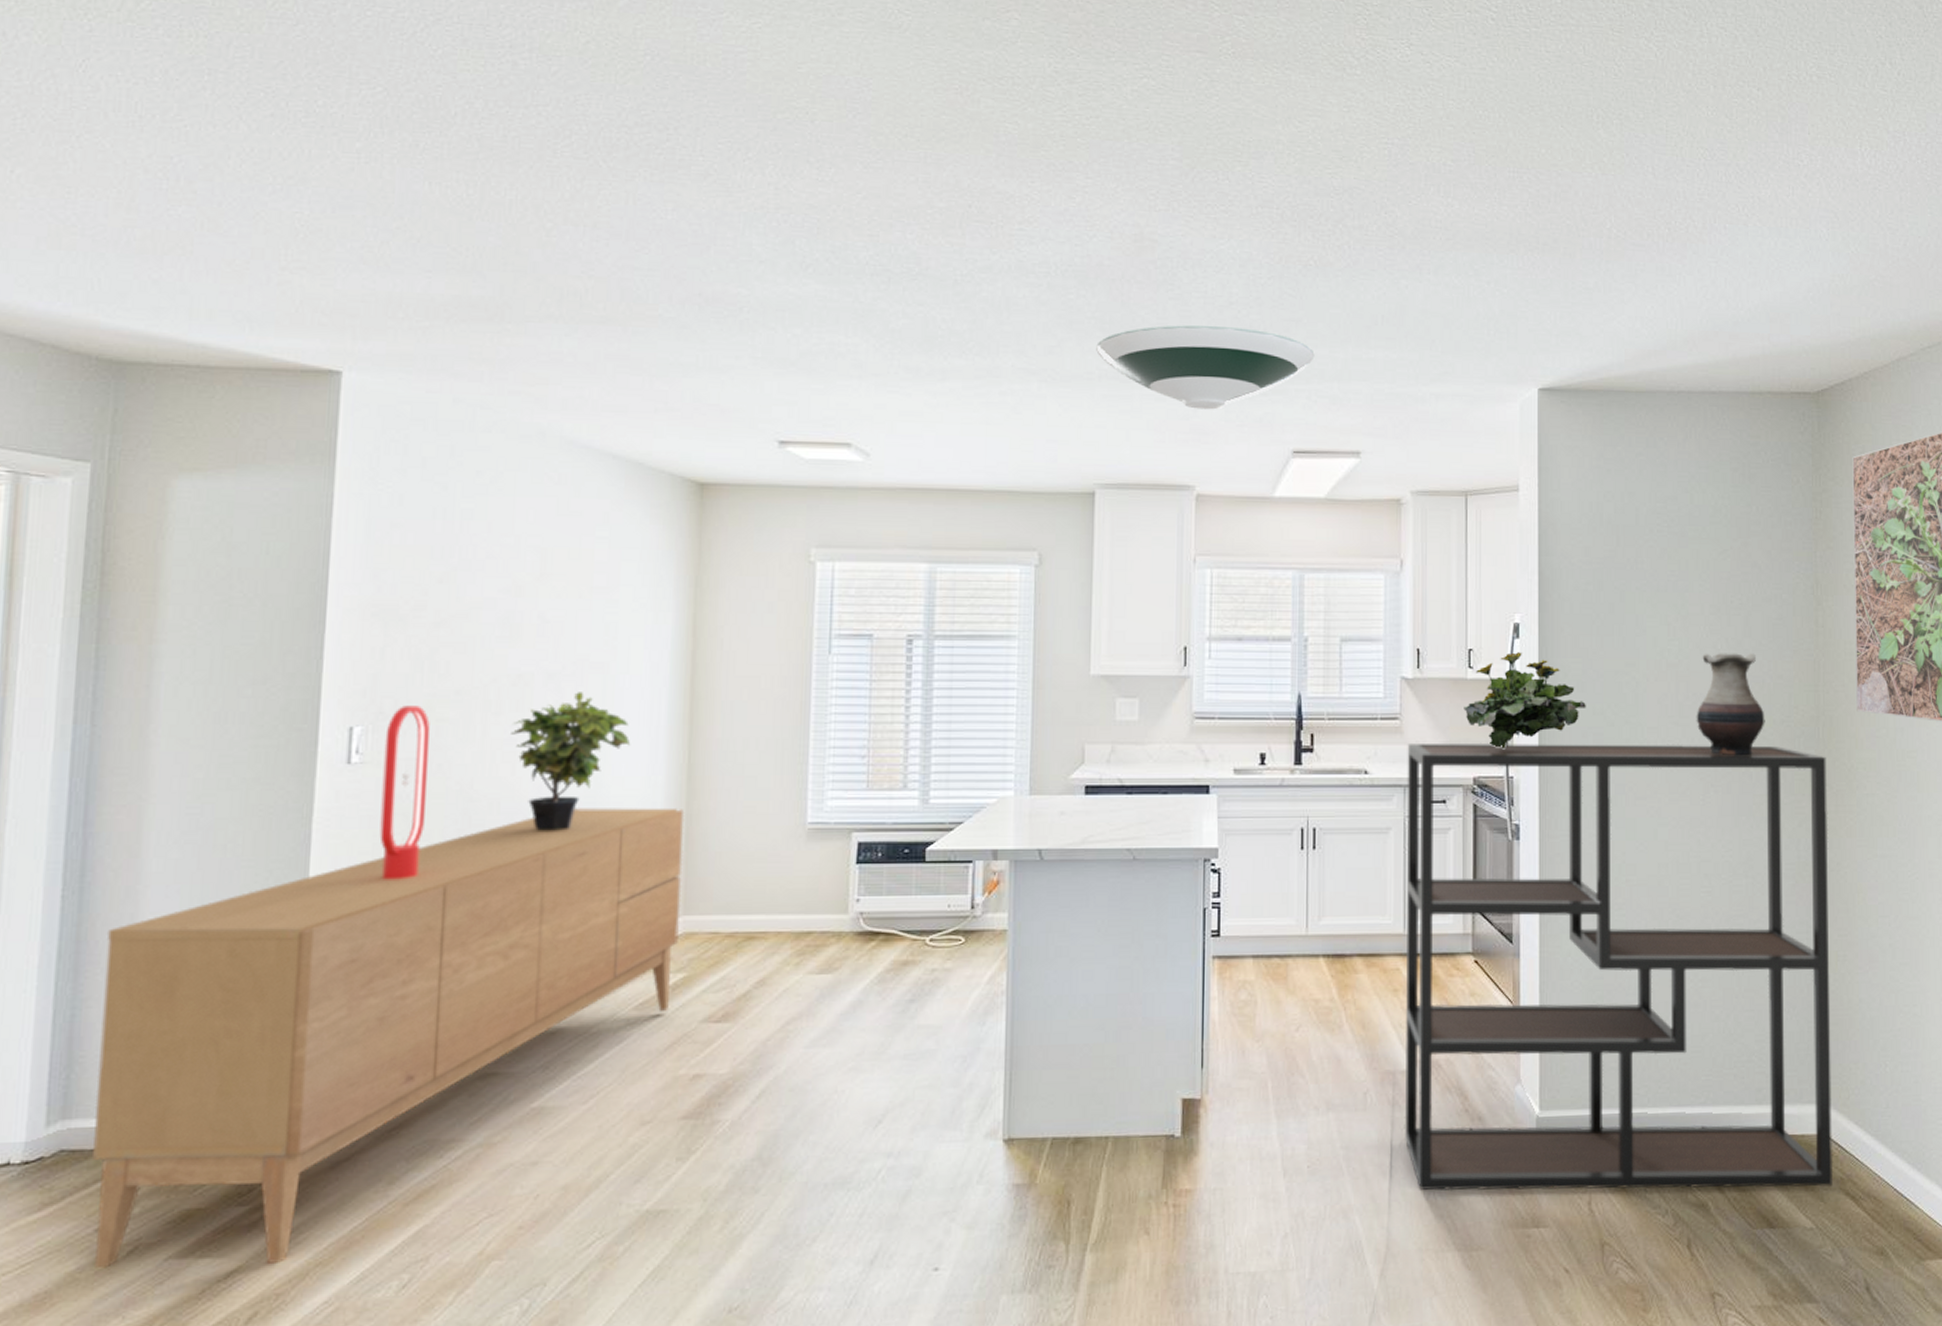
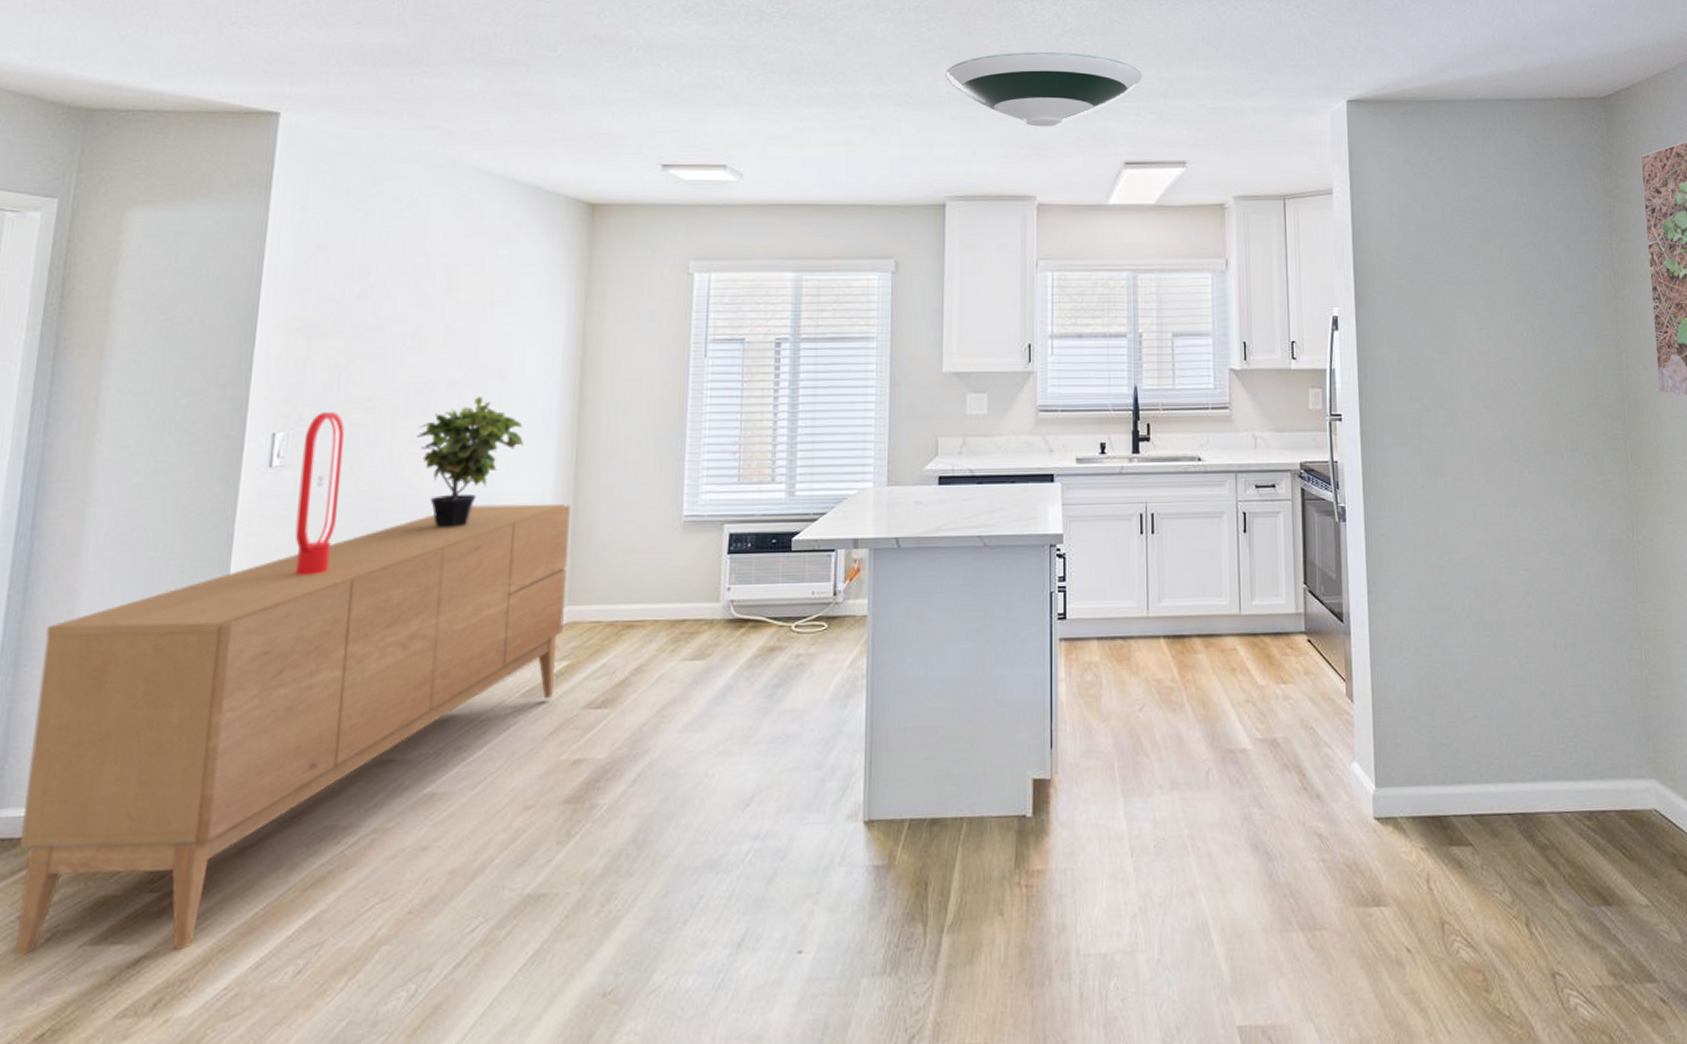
shelving unit: present [1404,742,1834,1191] -> none [1237,427,1665,870]
flowering plant: present [1464,652,1586,750] -> none [1289,343,1403,436]
vase: present [1696,653,1765,756] -> none [1507,340,1573,438]

